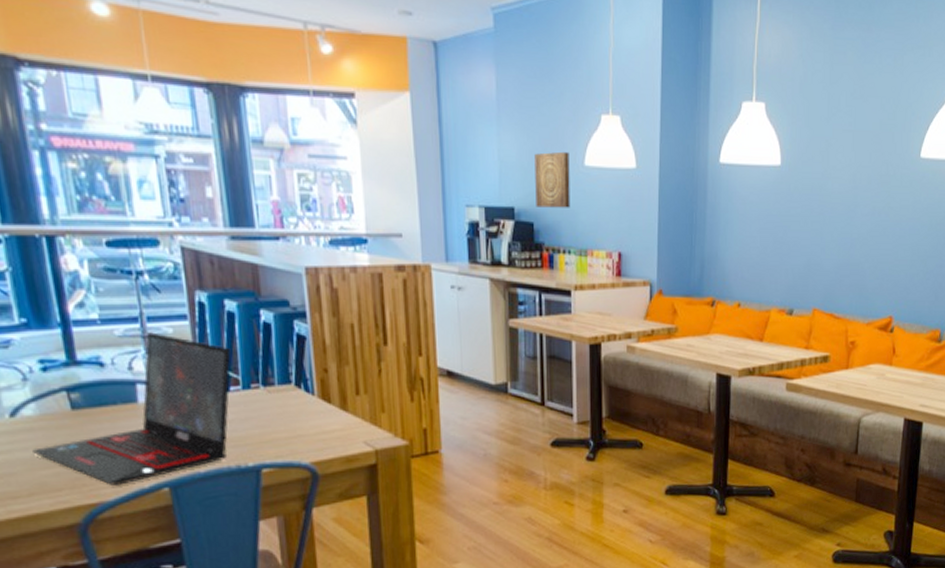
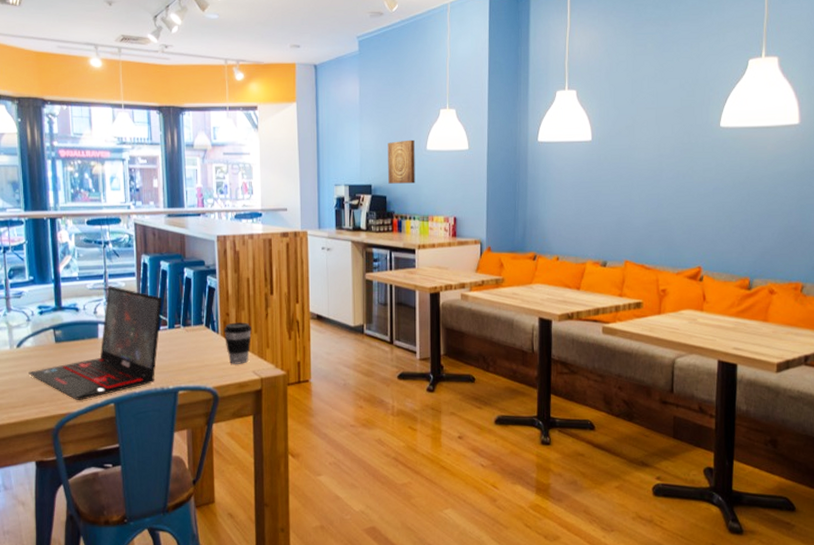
coffee cup: none [321,380,360,434] -> present [223,322,252,364]

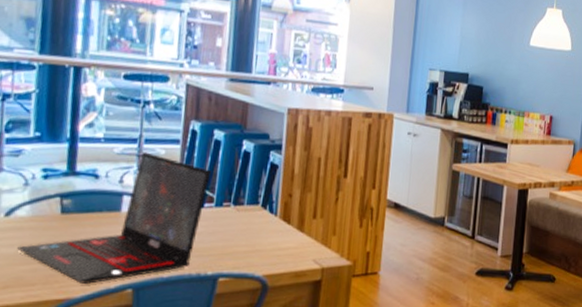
coffee cup: present [223,322,252,364] -> none [283,205,317,251]
wall art: present [388,139,415,184] -> none [487,33,518,78]

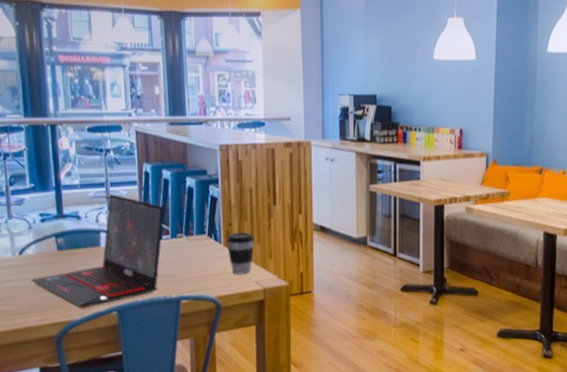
coffee cup: none [283,205,317,251] -> present [226,232,254,274]

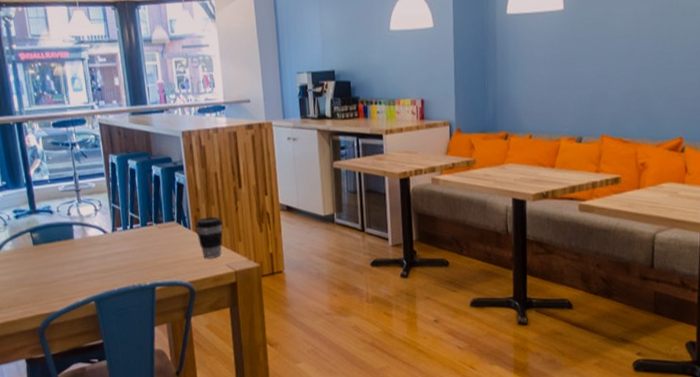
laptop: present [31,194,165,308] -> none [10,187,134,300]

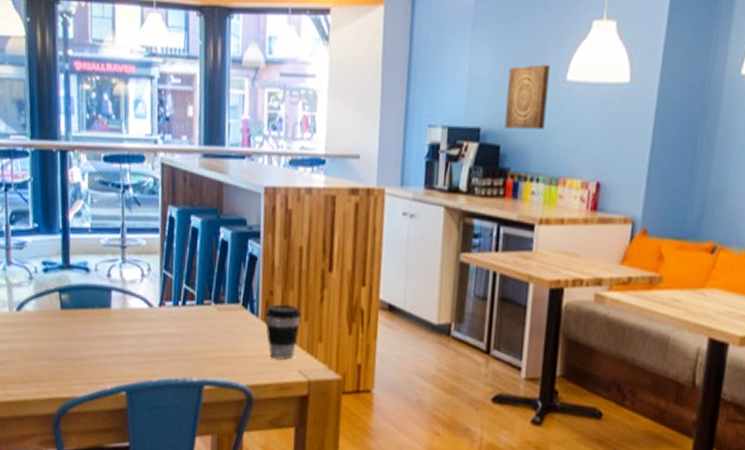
wall art: none [349,20,380,69] -> present [505,64,550,129]

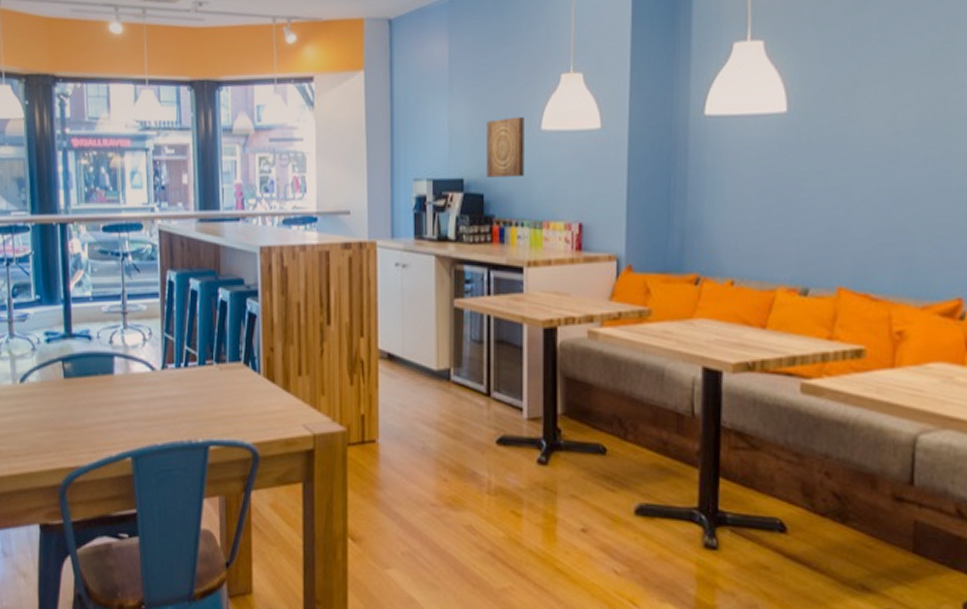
coffee cup: present [265,304,301,360] -> none [266,360,302,415]

